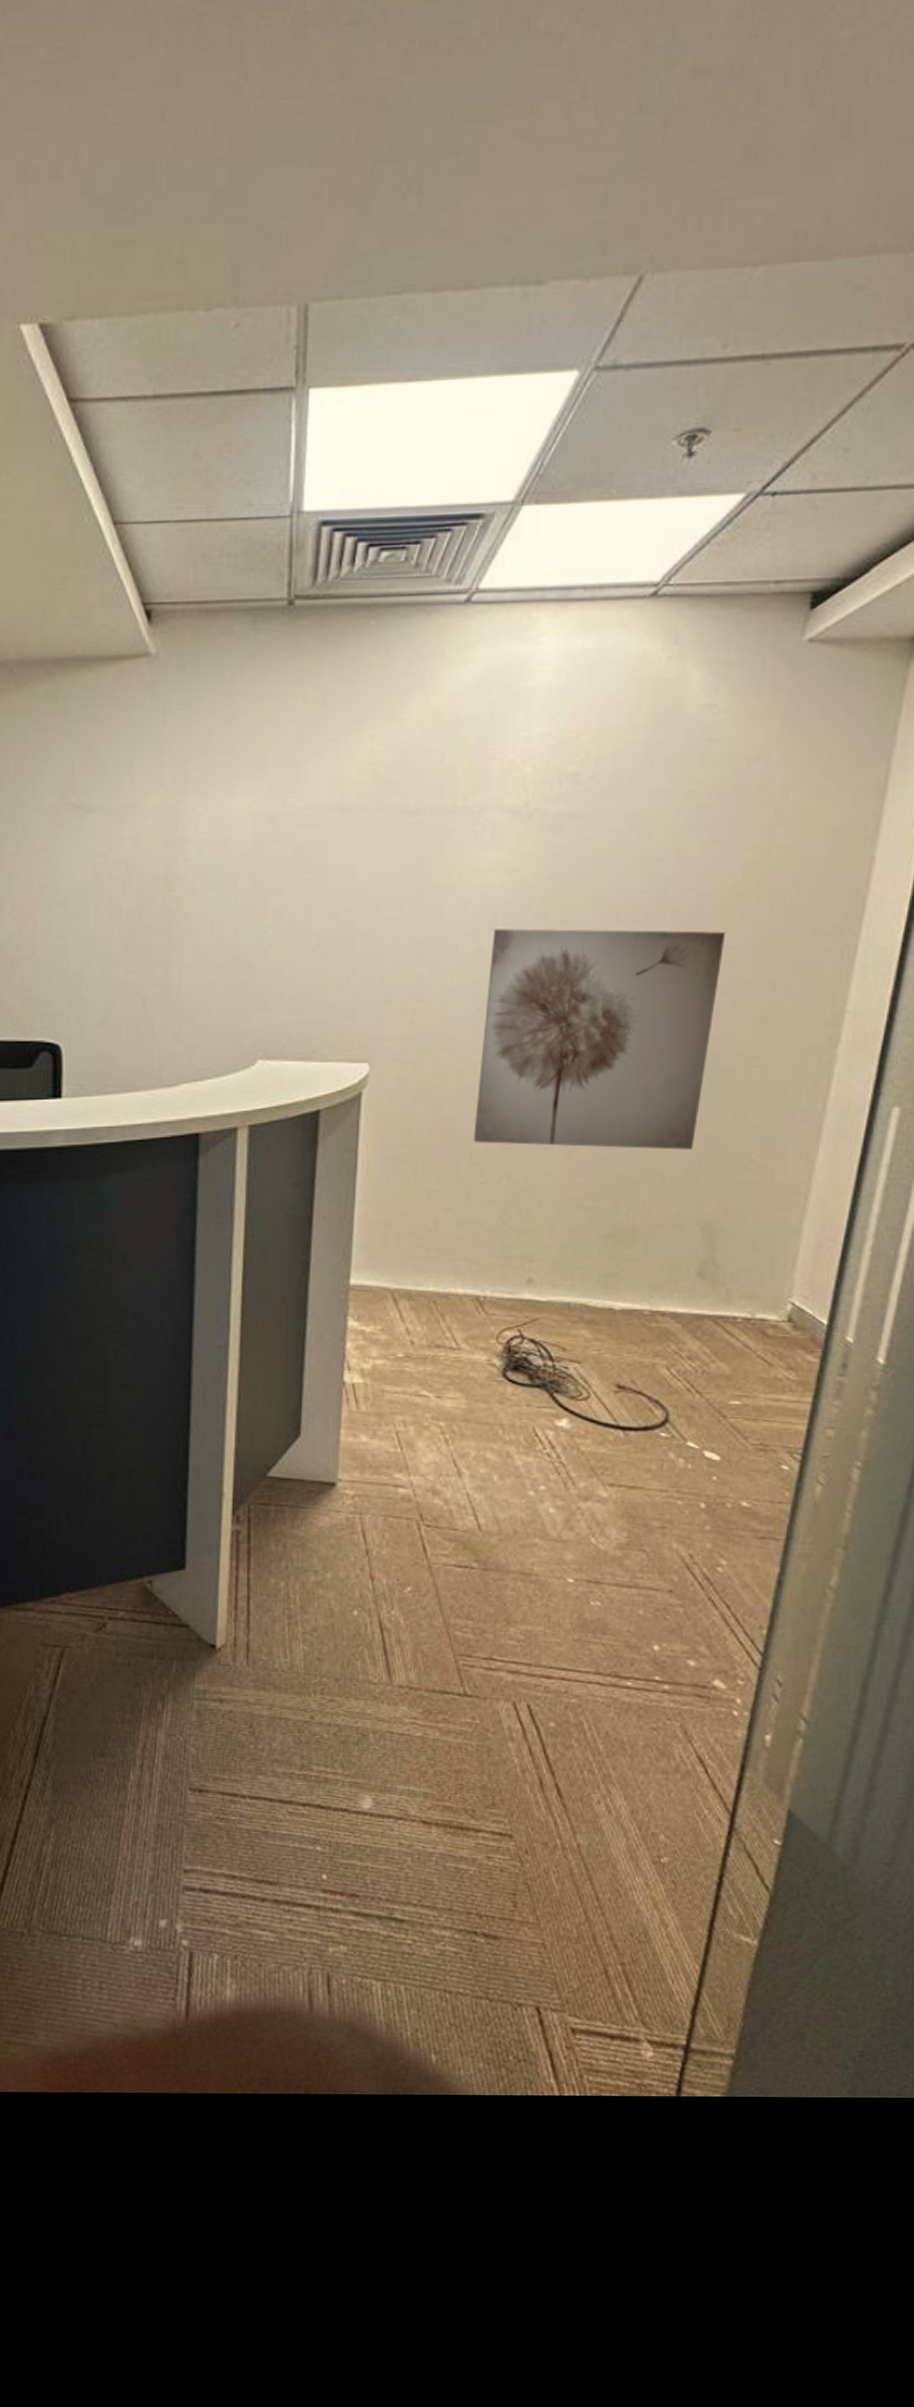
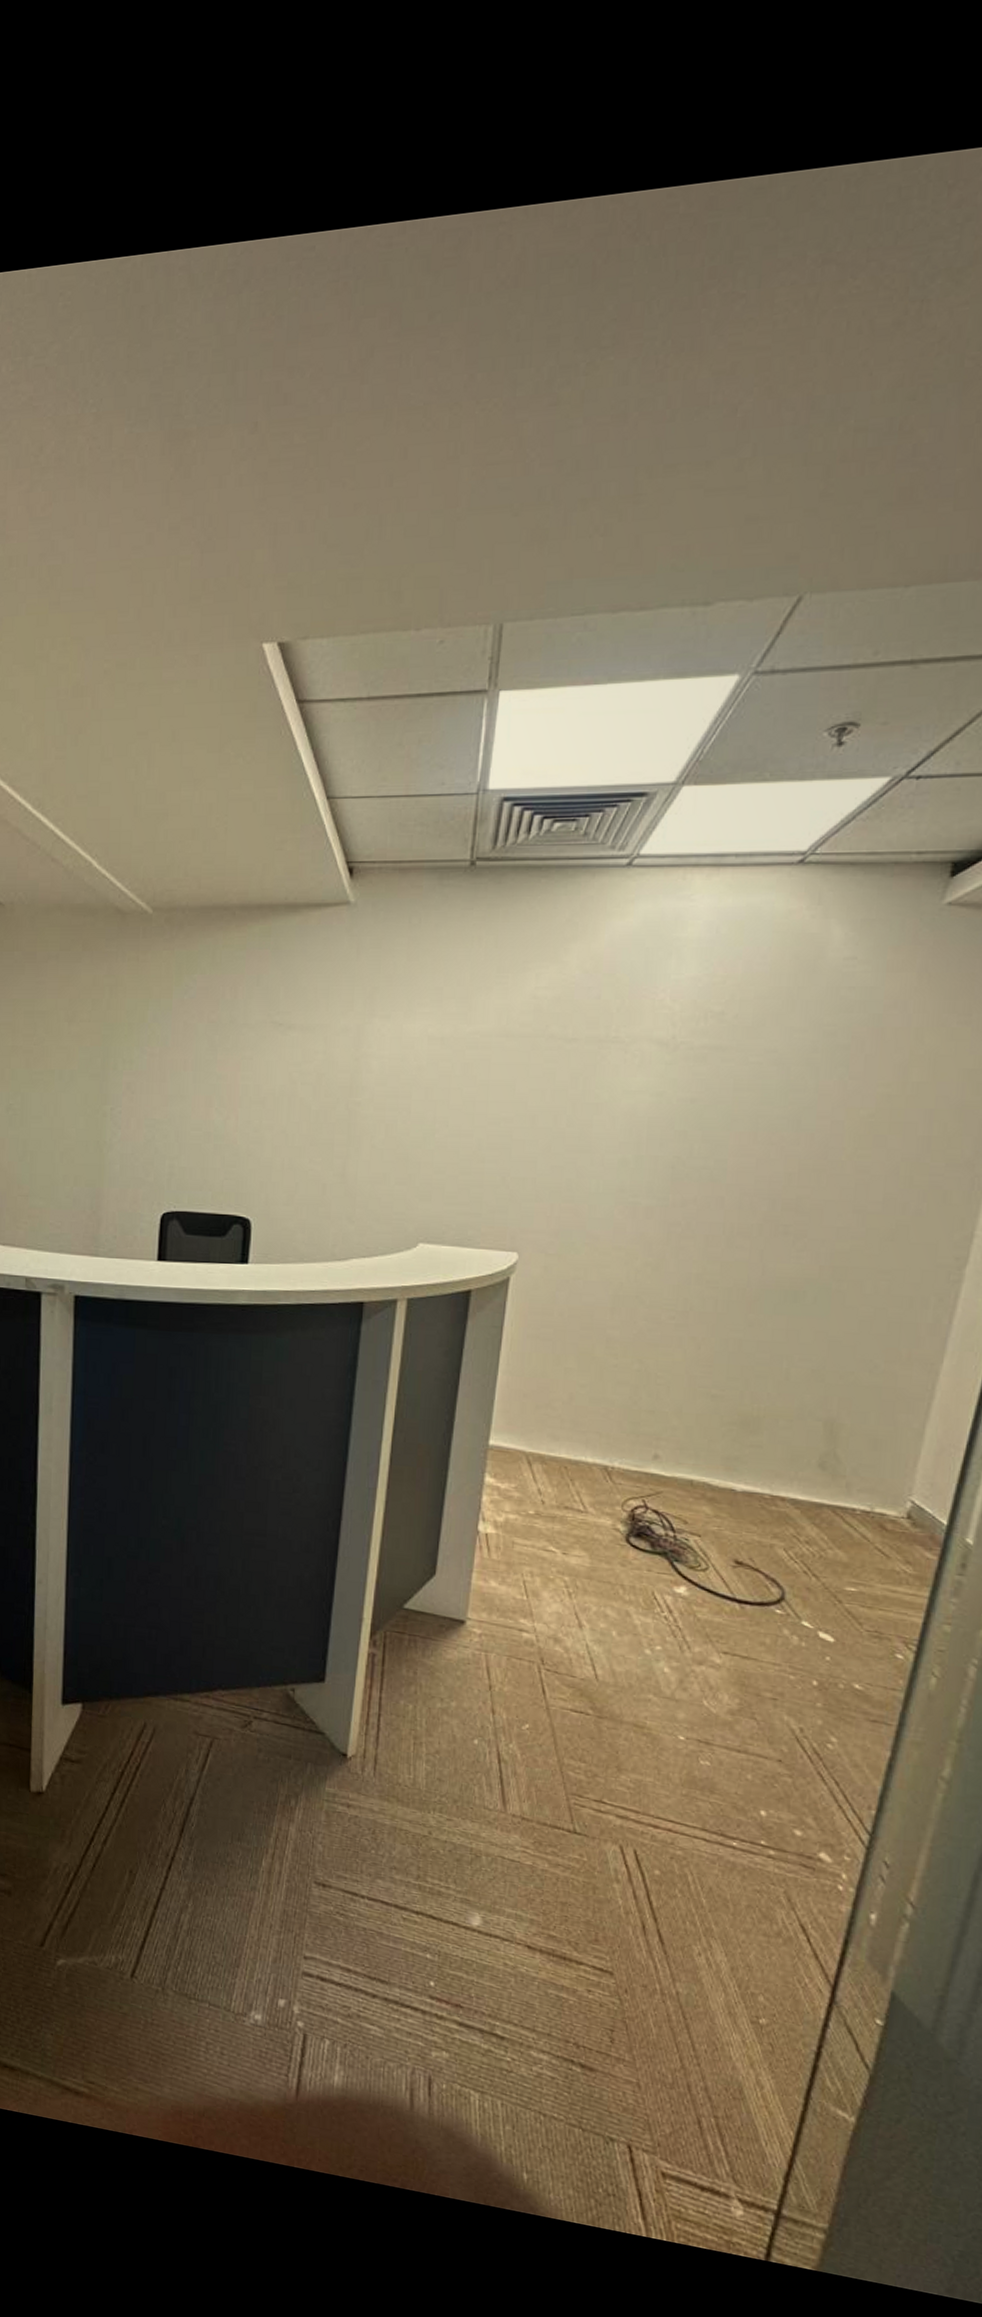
wall art: present [473,928,726,1150] -> none [610,1143,858,1351]

